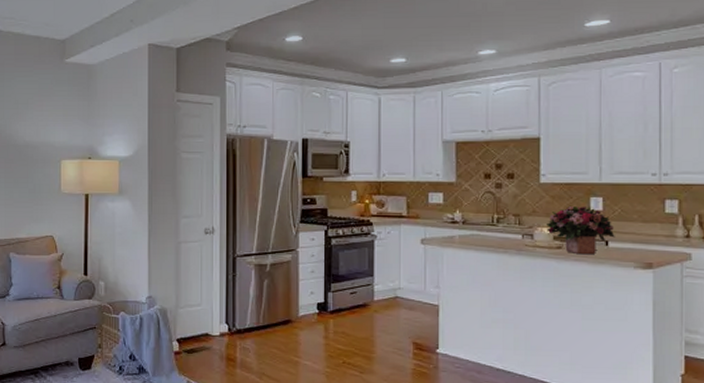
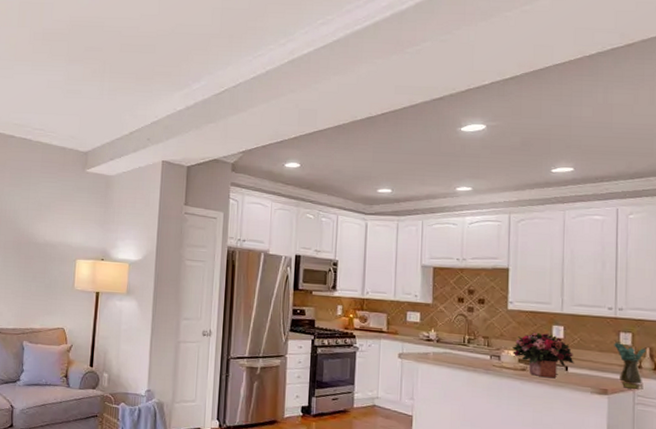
vase: none [659,209,695,260] -> present [614,340,647,389]

